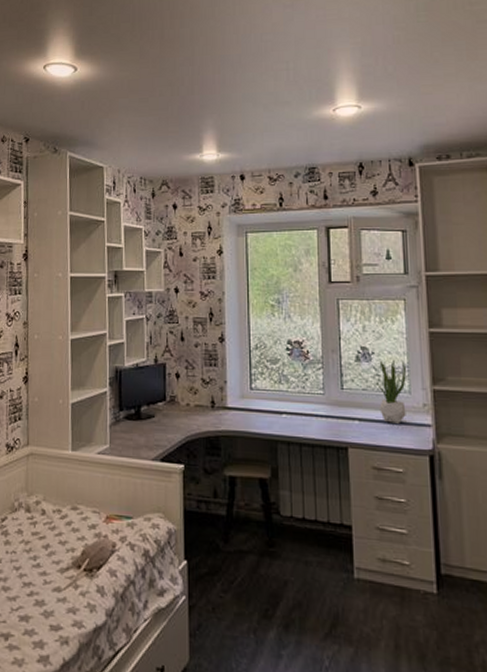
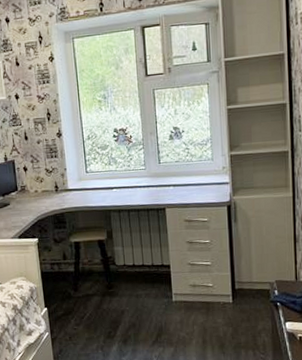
potted plant: present [375,359,406,424] -> none [185,134,210,185]

